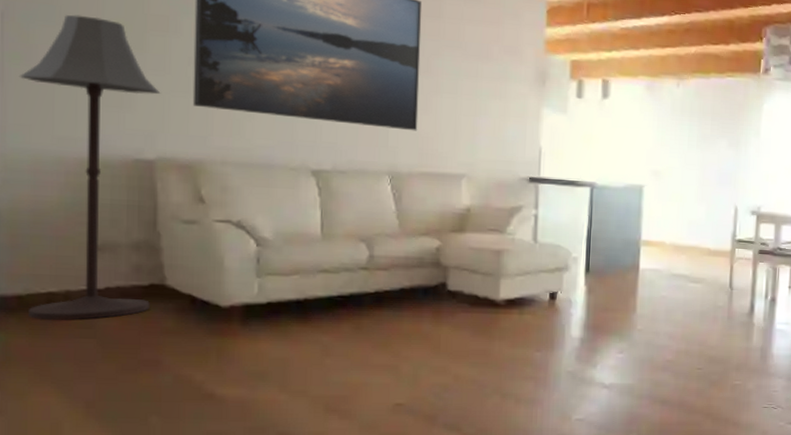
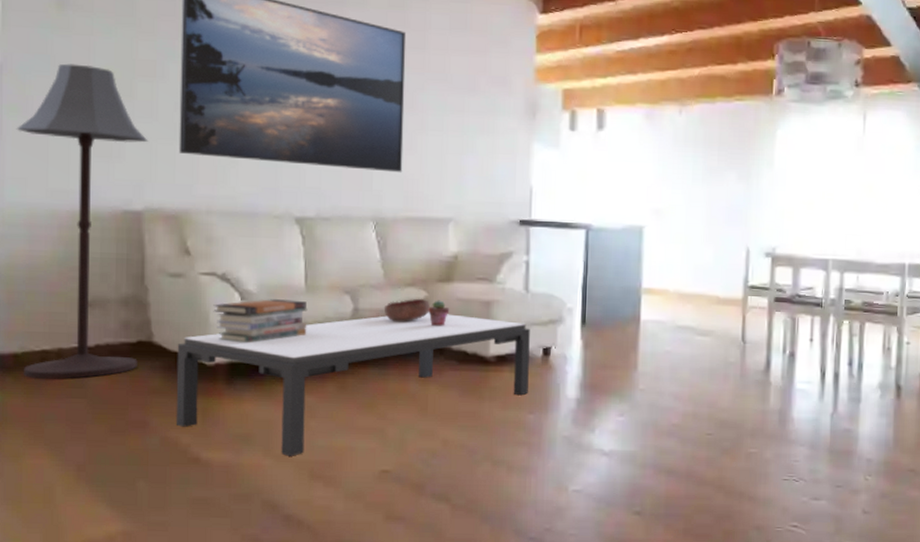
coffee table: none [189,259,538,392] -> present [175,312,530,456]
book stack: none [228,245,324,287] -> present [213,299,308,344]
decorative bowl: none [398,246,444,268] -> present [383,298,431,321]
potted succulent: none [441,248,462,273] -> present [428,300,450,326]

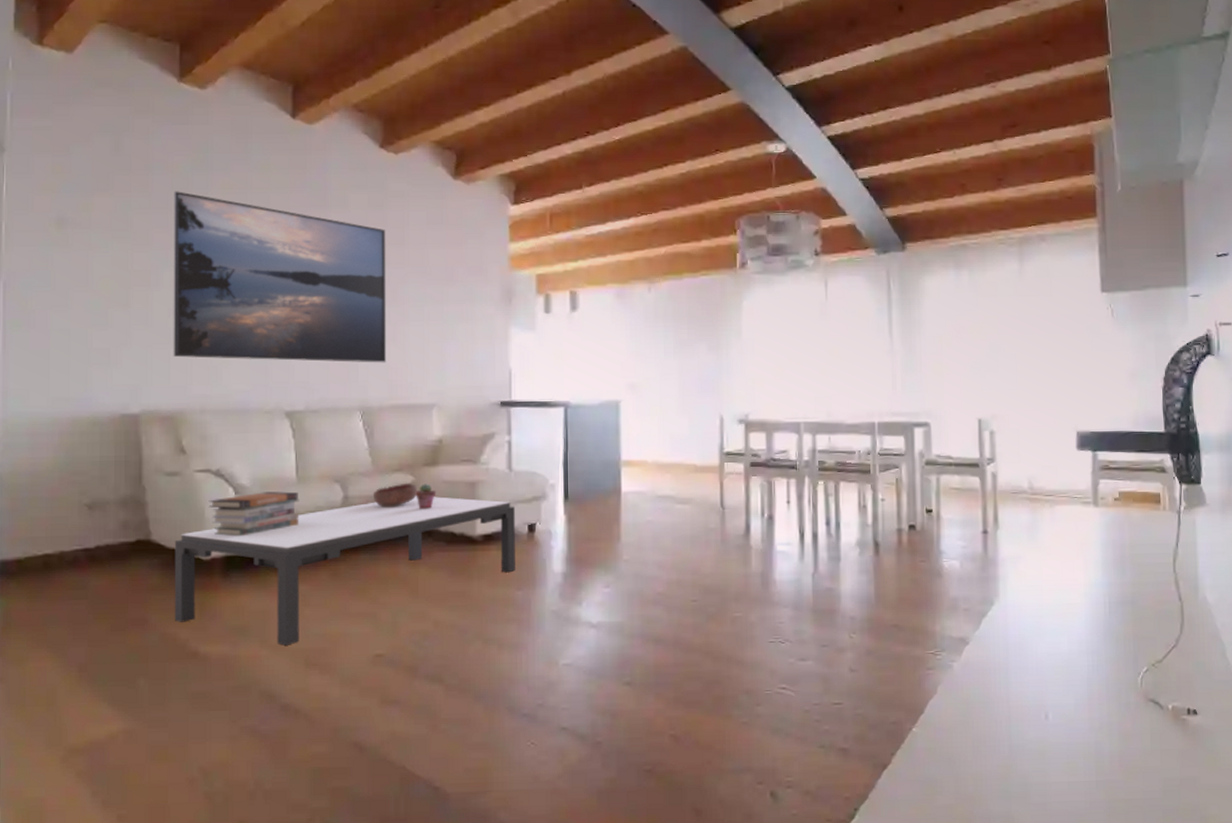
floor lamp: present [16,63,148,380] -> none [18,278,144,584]

